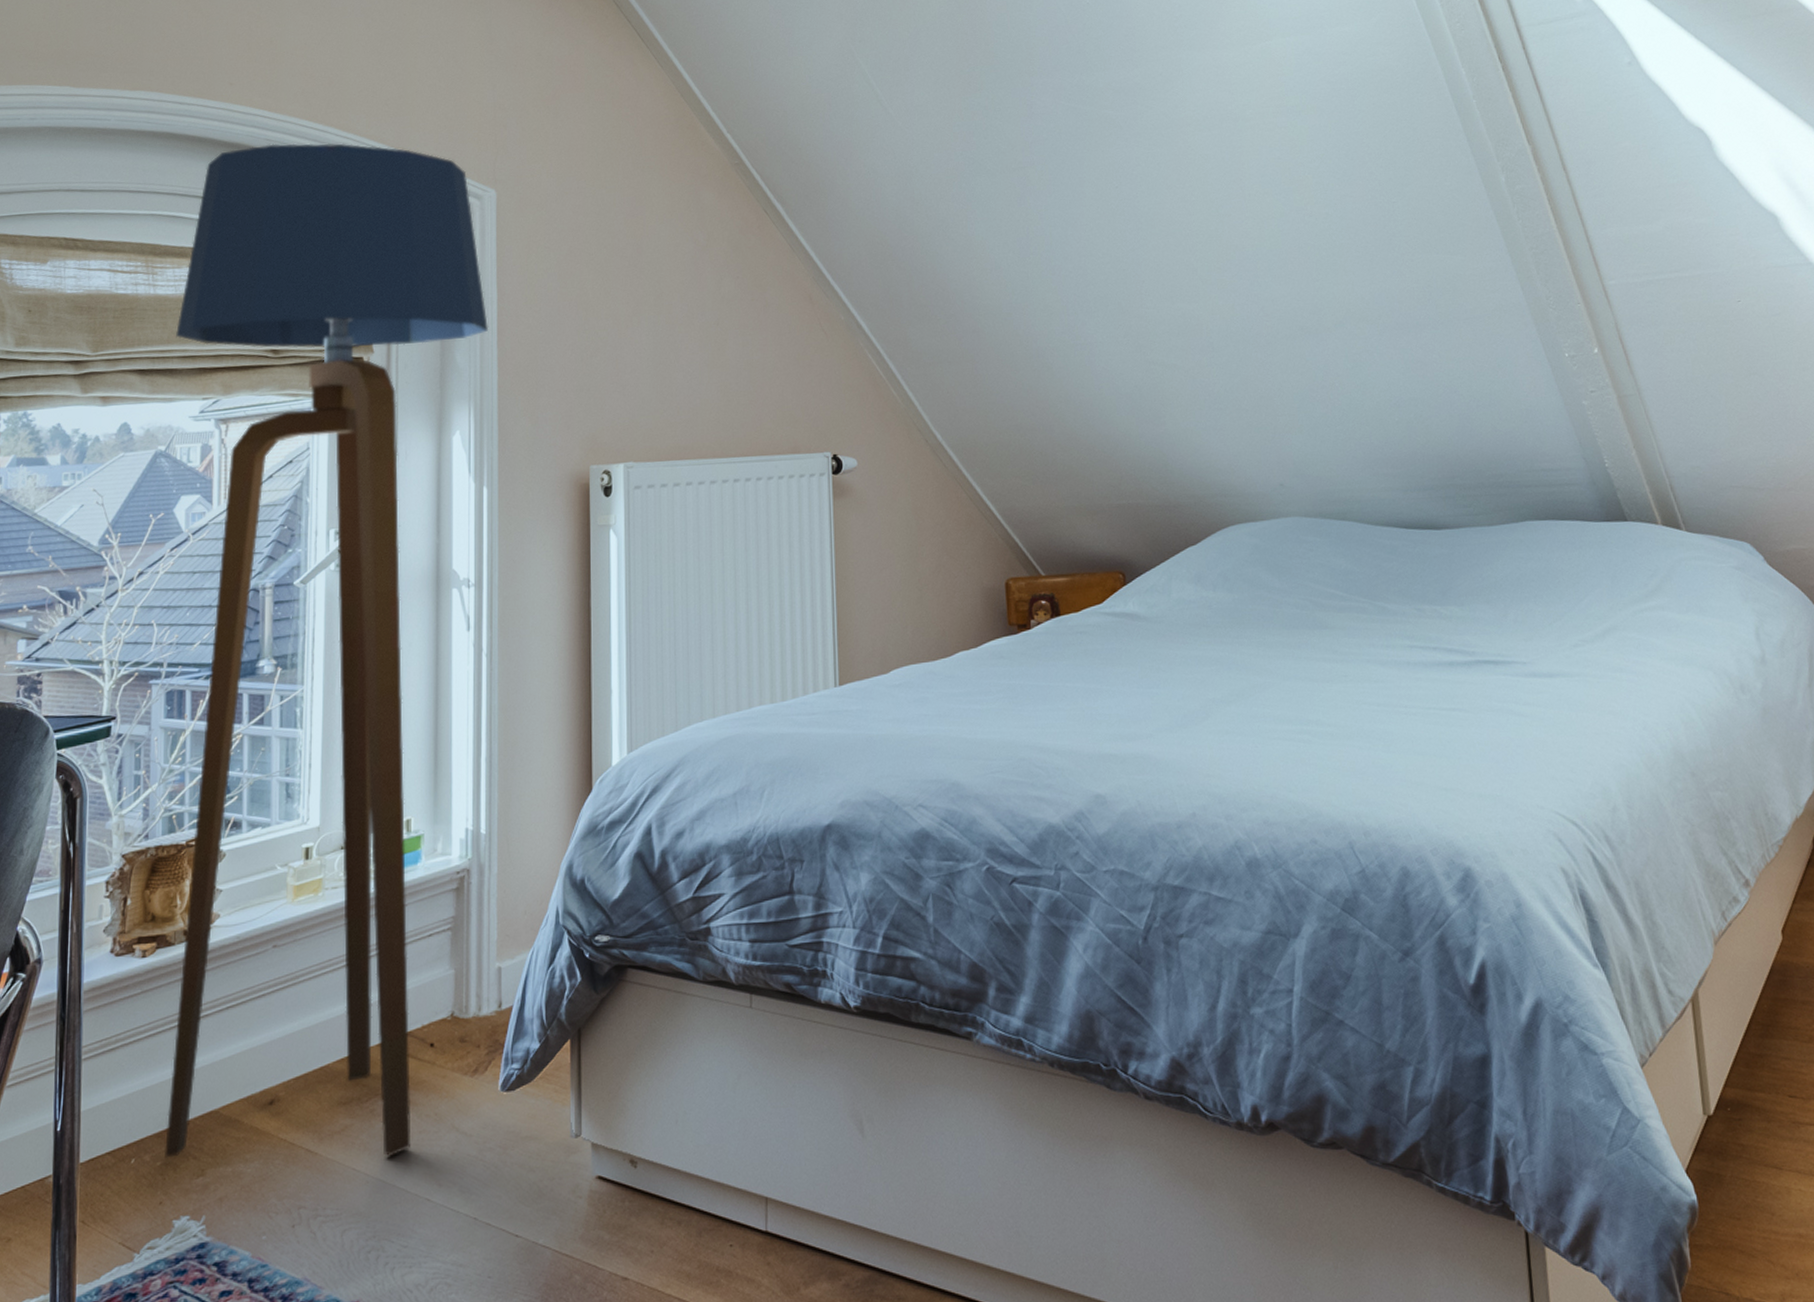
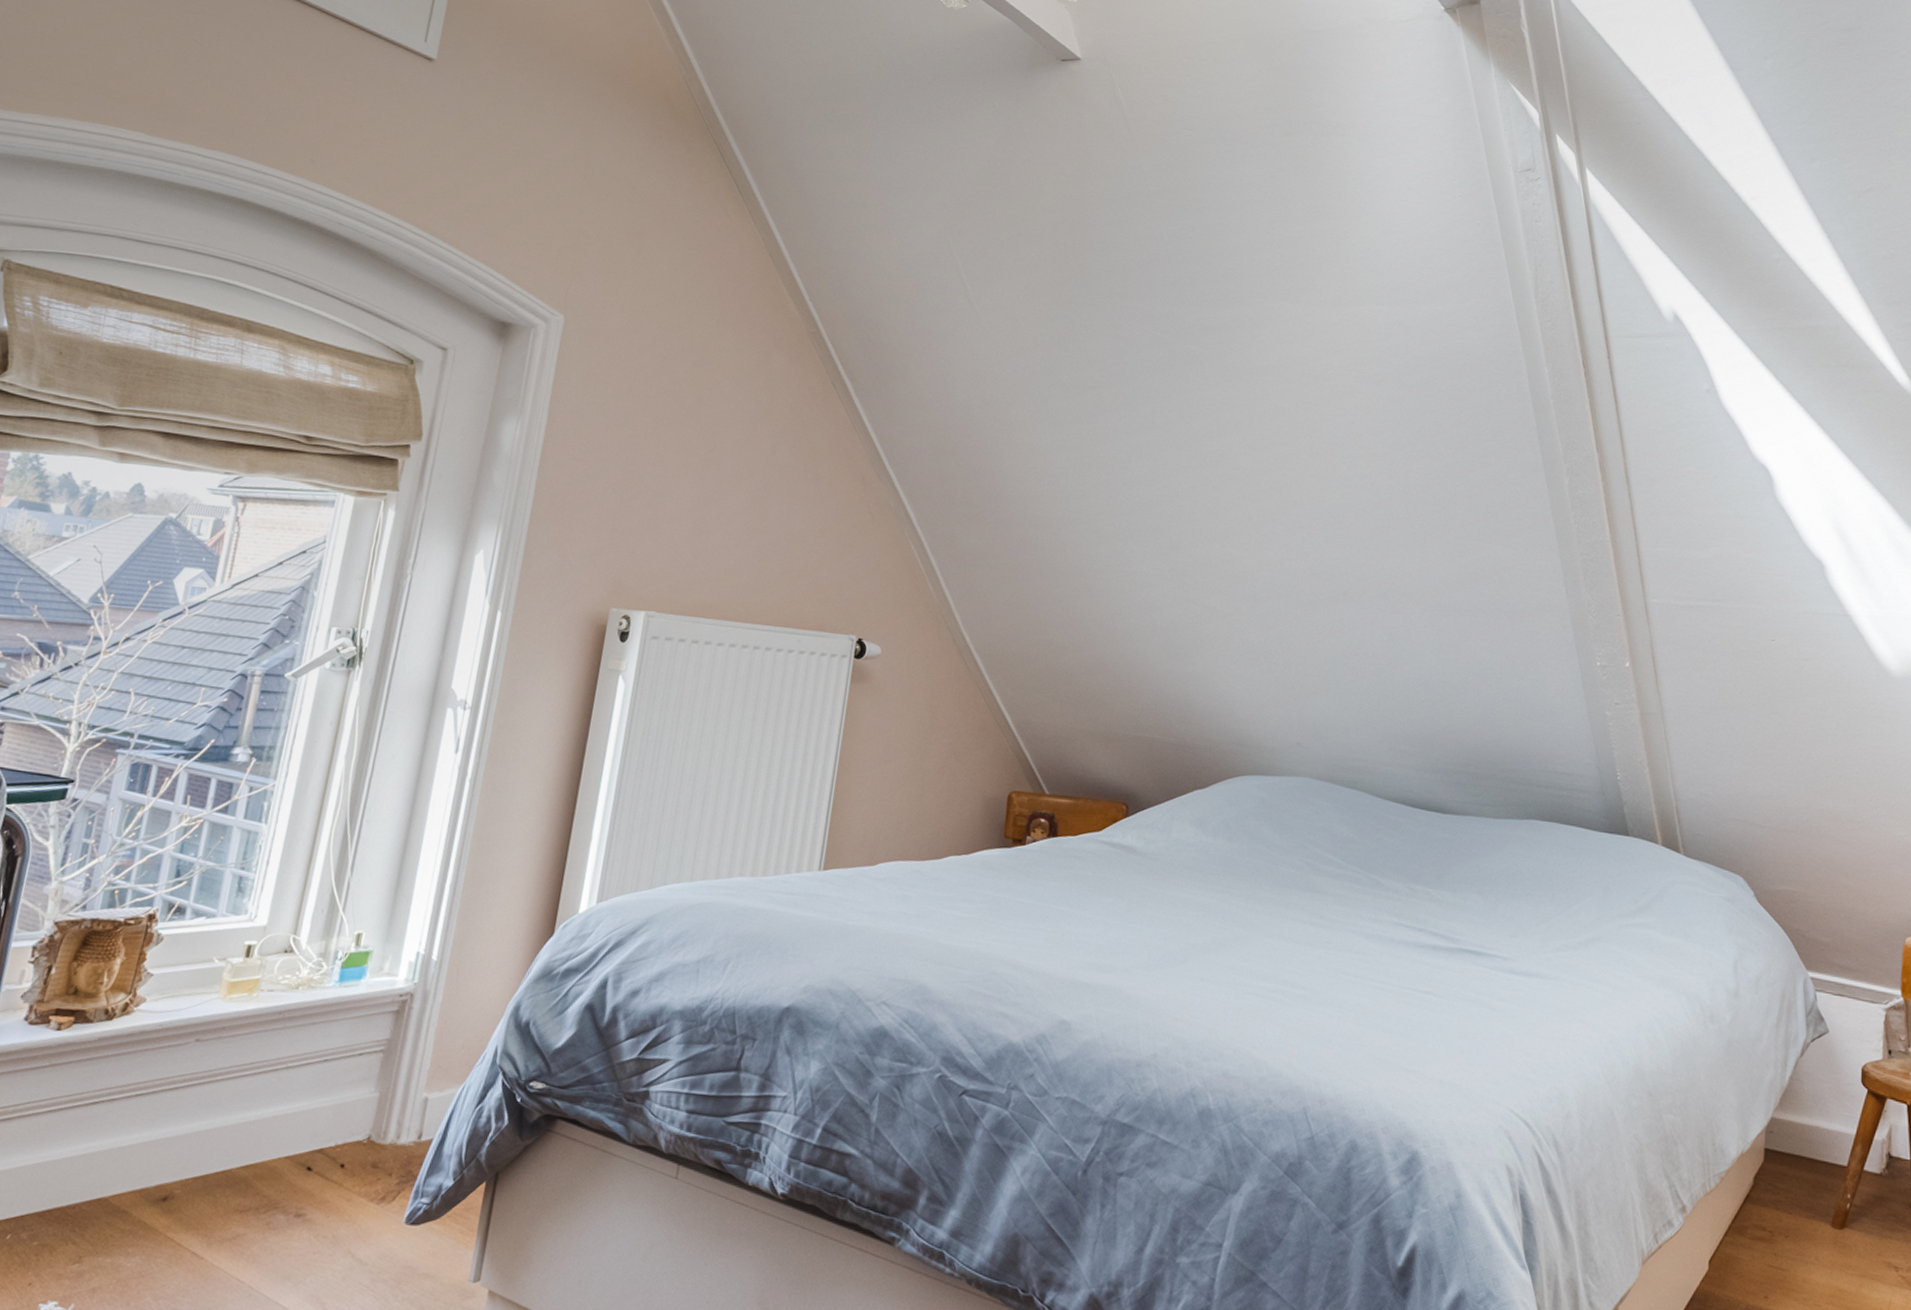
floor lamp: present [164,143,489,1158] -> none [43,227,537,1273]

